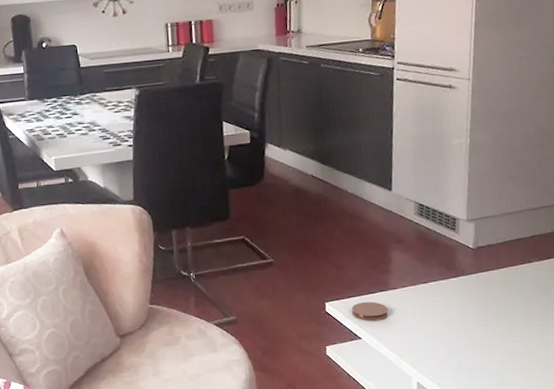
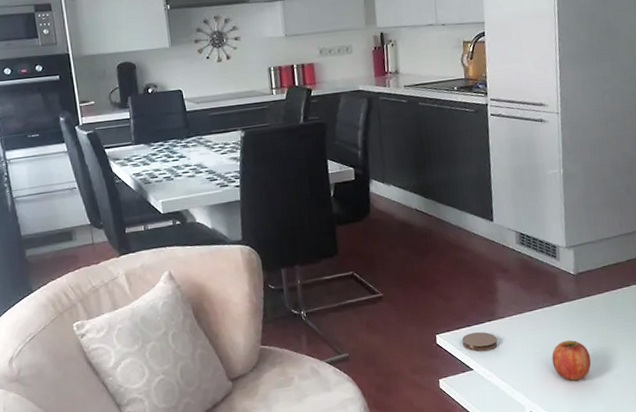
fruit: none [443,314,484,355] -> present [551,340,592,381]

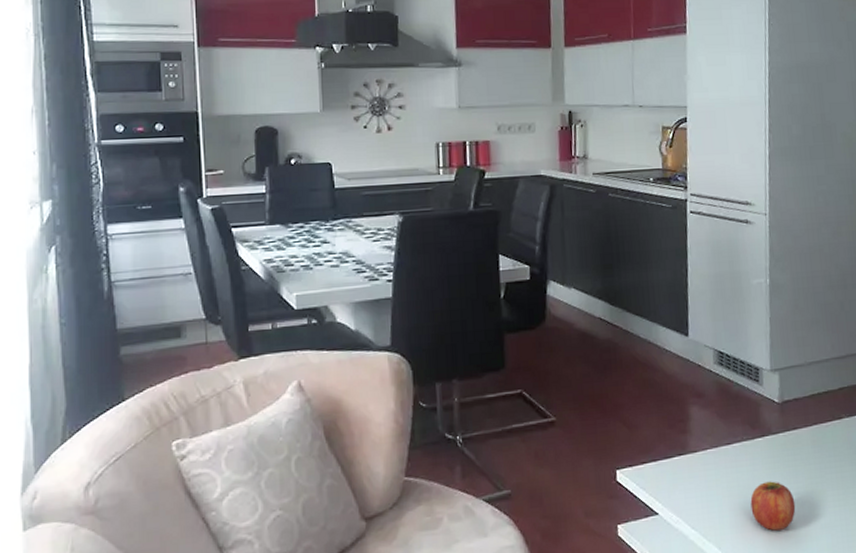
coaster: present [461,332,498,351] -> none [646,468,689,492]

